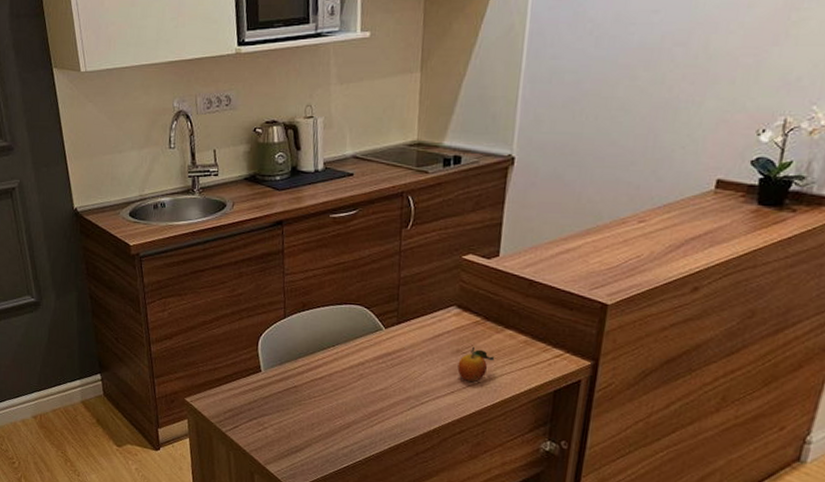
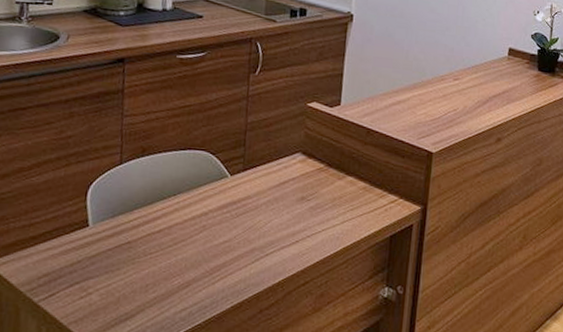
fruit: present [457,346,495,382] -> none [302,193,337,230]

